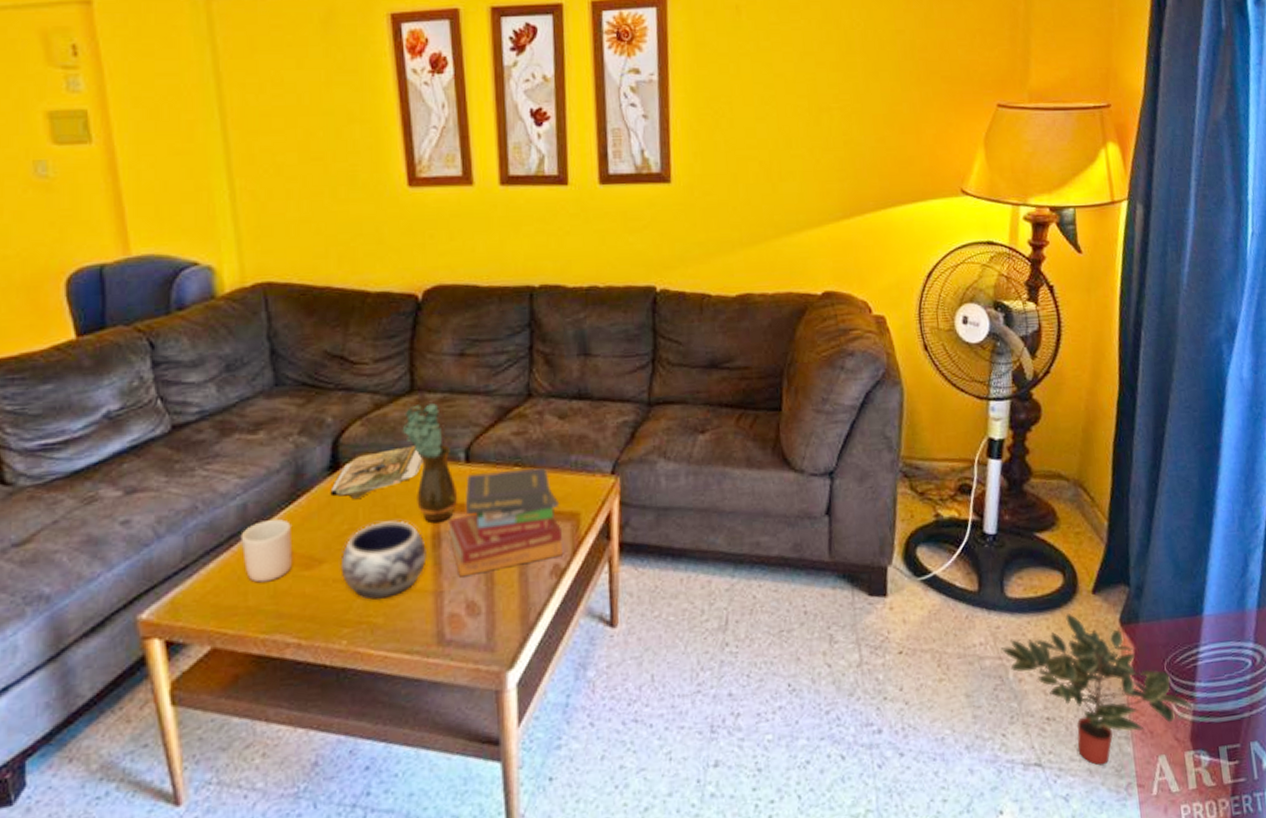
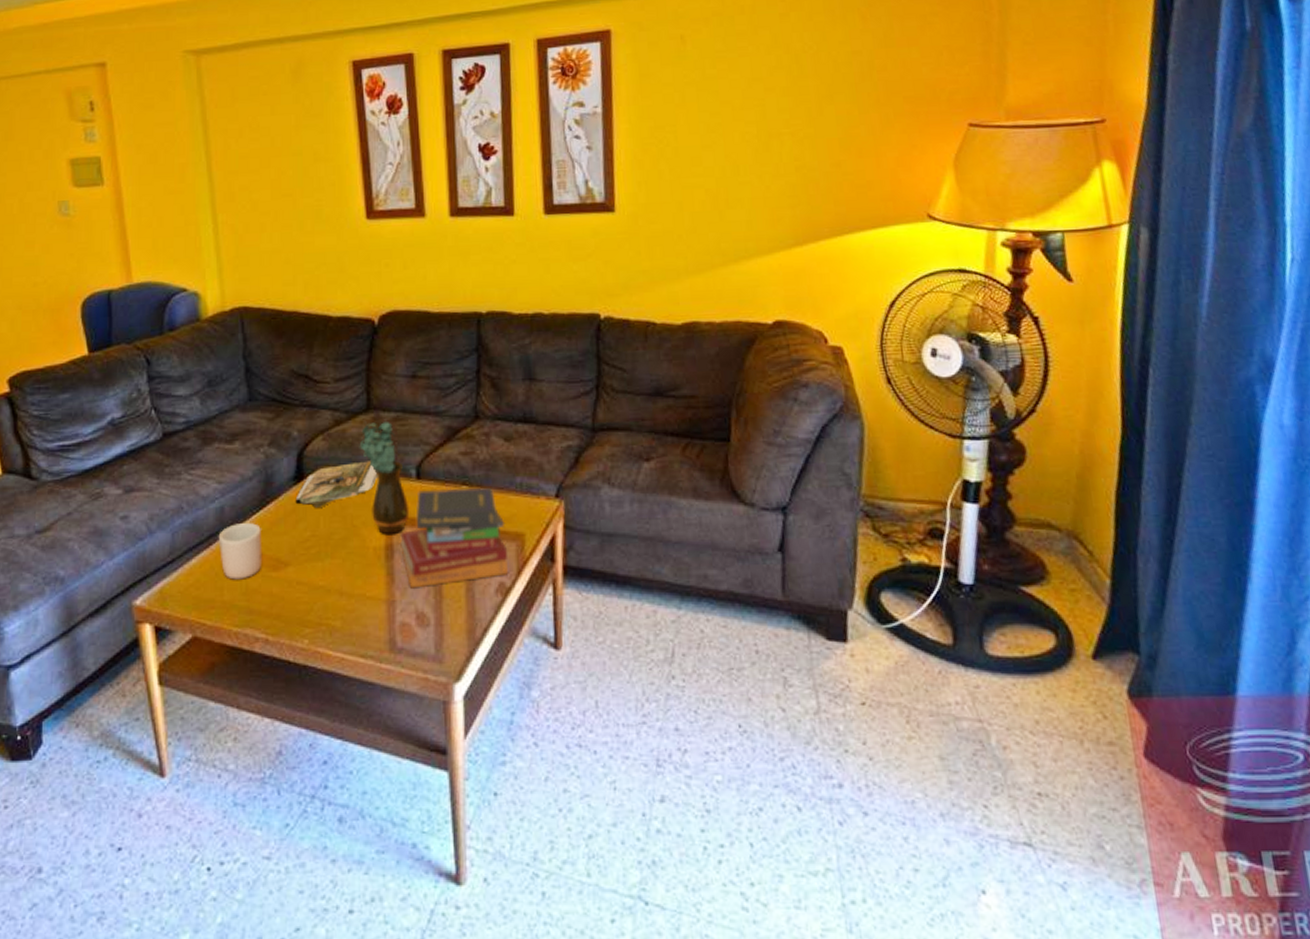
decorative bowl: present [340,521,427,601] -> none [303,530,380,605]
potted plant: present [1000,612,1193,766] -> none [980,677,1226,855]

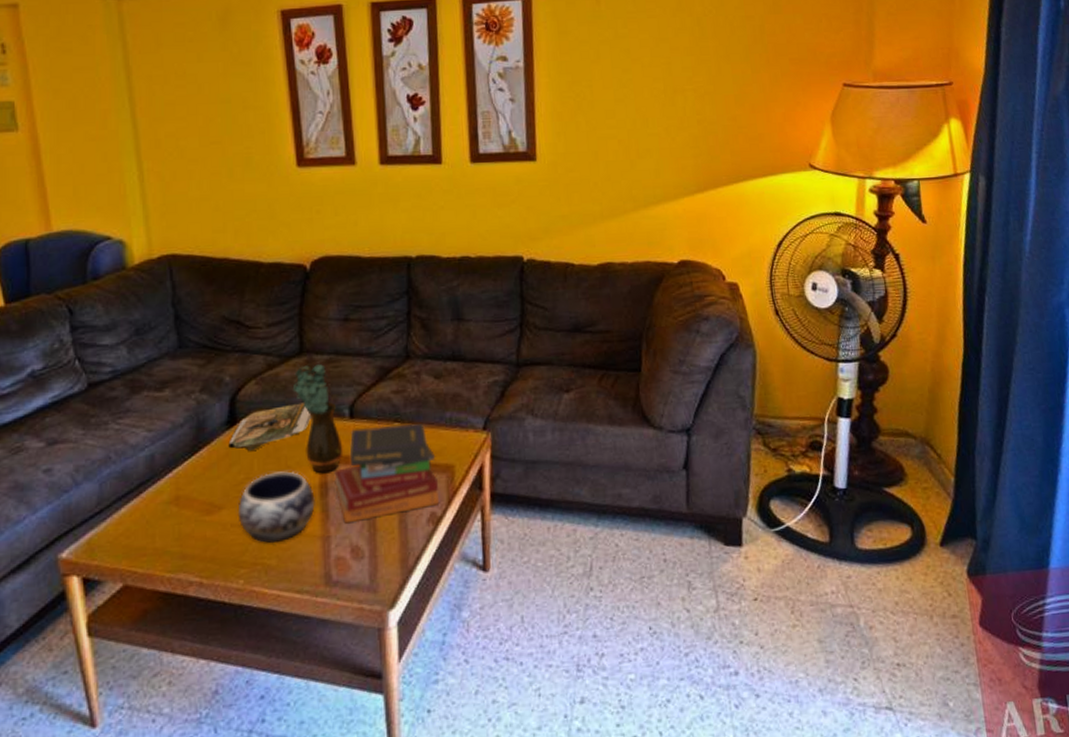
mug: present [218,522,263,580] -> none [149,468,196,526]
decorative bowl: none [303,530,380,605] -> present [237,471,315,544]

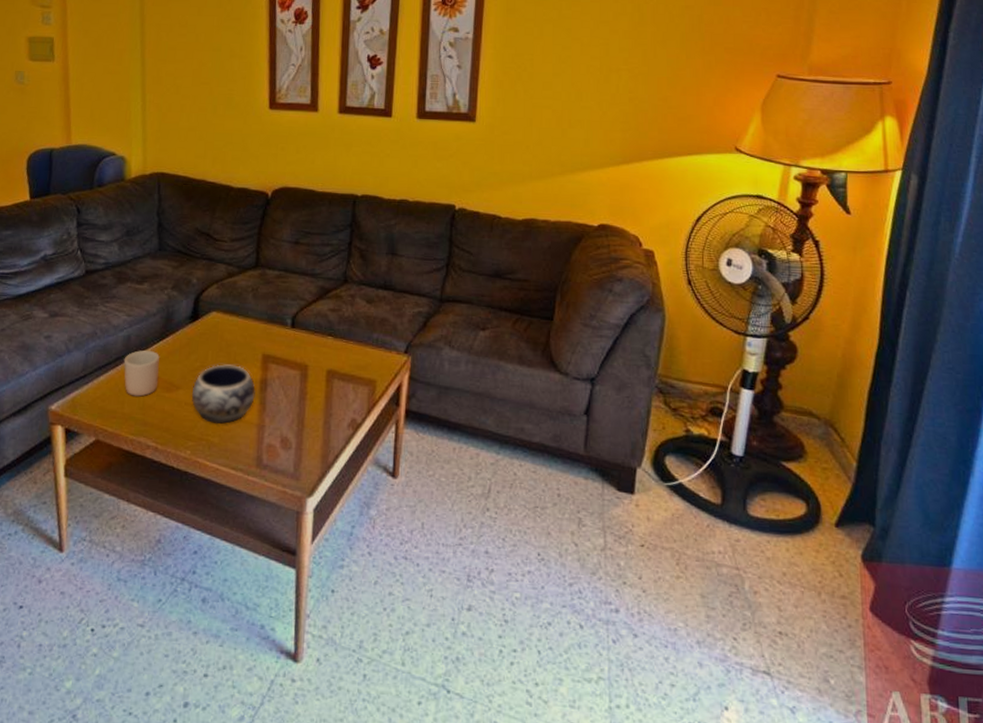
mug: none [149,468,196,526] -> present [123,350,160,397]
magazine: present [228,403,312,451] -> none [190,309,260,344]
vase: present [292,361,343,474] -> none [246,275,283,372]
books: present [334,424,439,524] -> none [273,337,362,418]

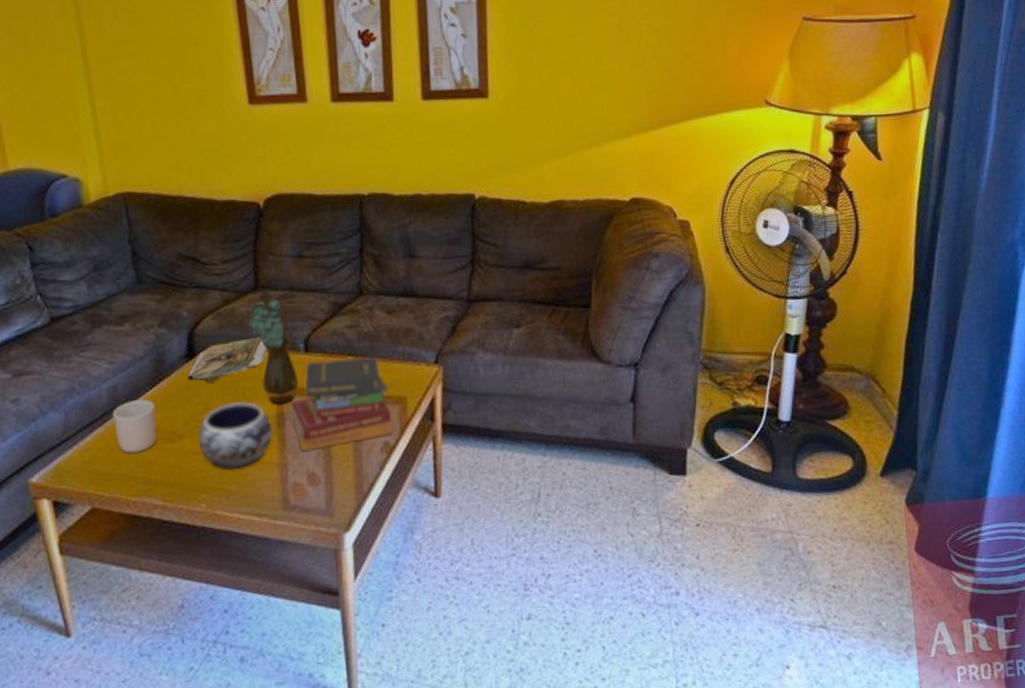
magazine: none [190,309,260,344] -> present [187,337,268,383]
vase: none [246,275,283,372] -> present [248,297,299,405]
books: none [273,337,362,418] -> present [290,357,392,452]

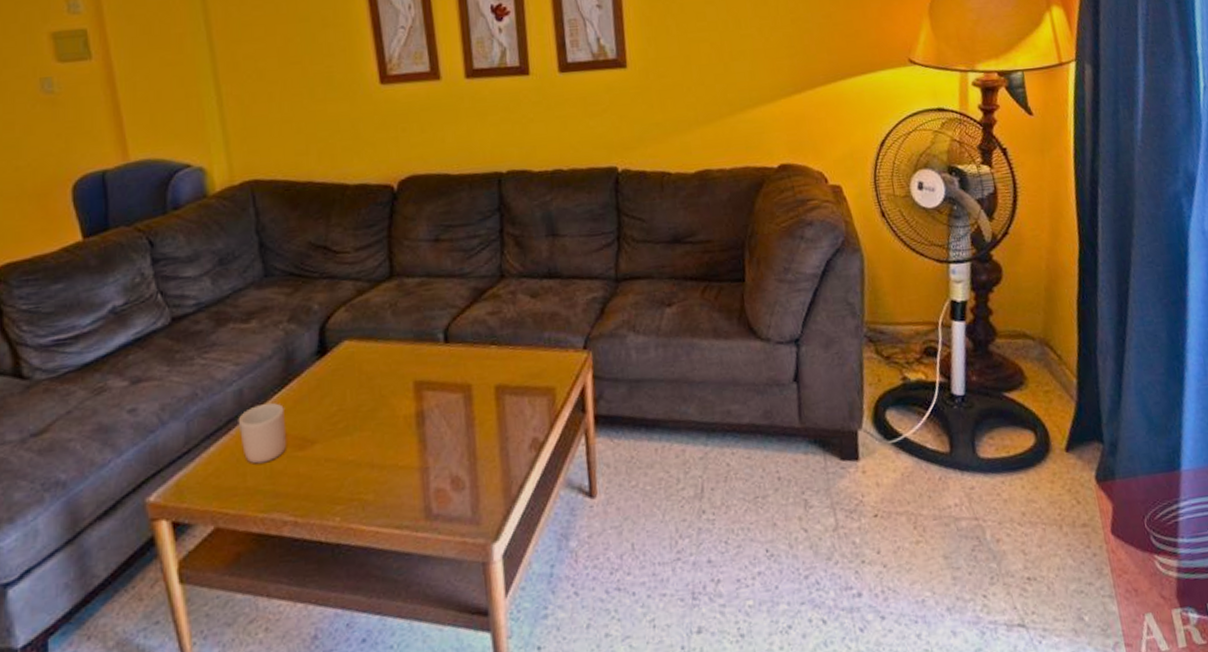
magazine: present [187,337,268,383] -> none [319,328,405,381]
decorative bowl: present [198,402,273,471] -> none [331,401,412,478]
vase: present [248,297,299,405] -> none [383,285,439,403]
books: present [290,357,392,452] -> none [430,345,541,454]

